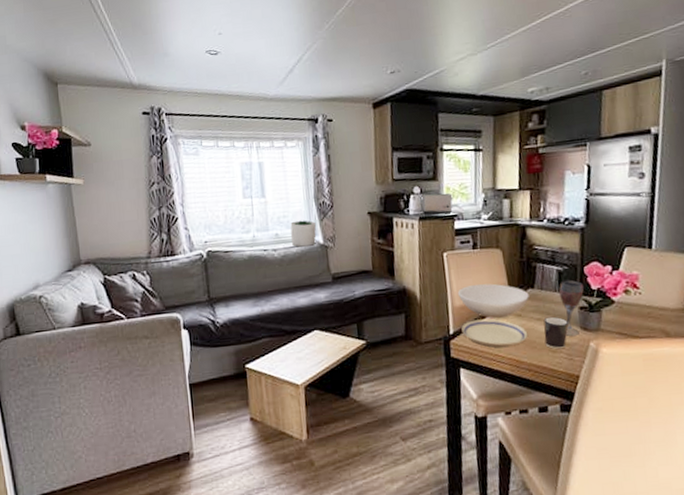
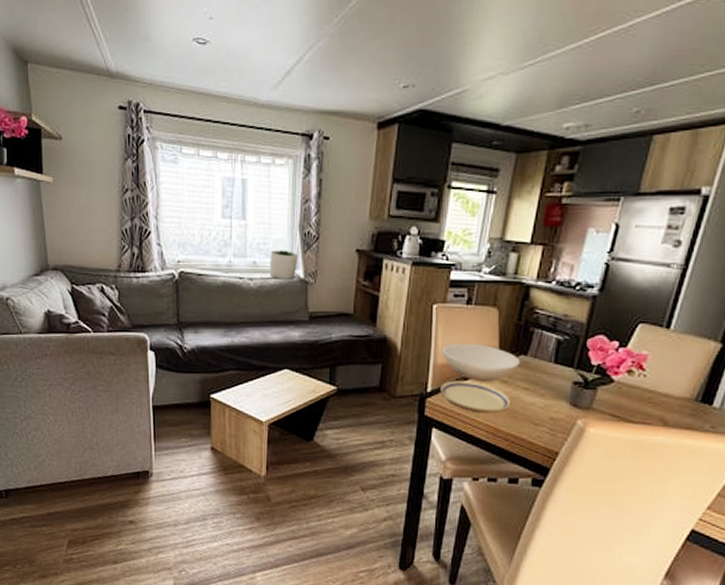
toaster: present [421,193,453,215] -> none [416,236,453,262]
mug: present [543,316,569,350] -> none [528,387,558,423]
cup: present [559,279,584,337] -> none [552,351,582,412]

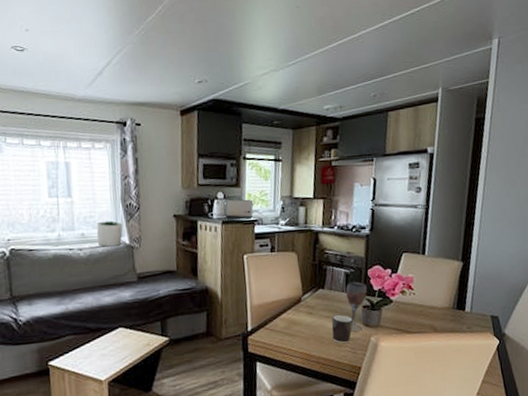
toaster: none [416,236,453,262] -> present [224,198,254,219]
plate: present [440,380,512,414] -> none [259,316,318,343]
bowl: present [442,344,520,382] -> none [256,284,320,316]
mug: none [528,387,558,423] -> present [331,314,353,344]
cup: none [552,351,582,412] -> present [346,281,367,333]

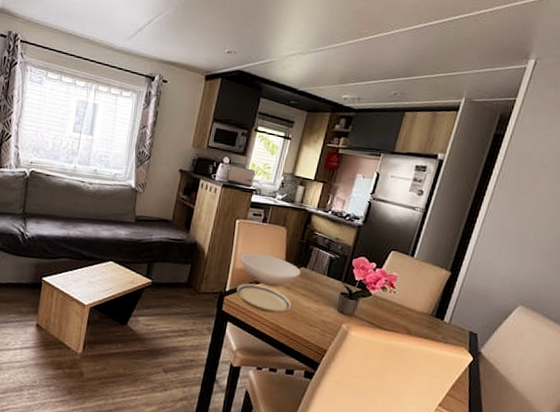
planter: present [96,220,123,248] -> none [107,162,132,188]
bowl: none [256,284,320,316] -> present [240,253,301,287]
plate: none [259,316,318,343] -> present [236,283,292,313]
mug: present [331,314,353,344] -> none [304,294,328,325]
cup: present [346,281,367,333] -> none [323,266,349,317]

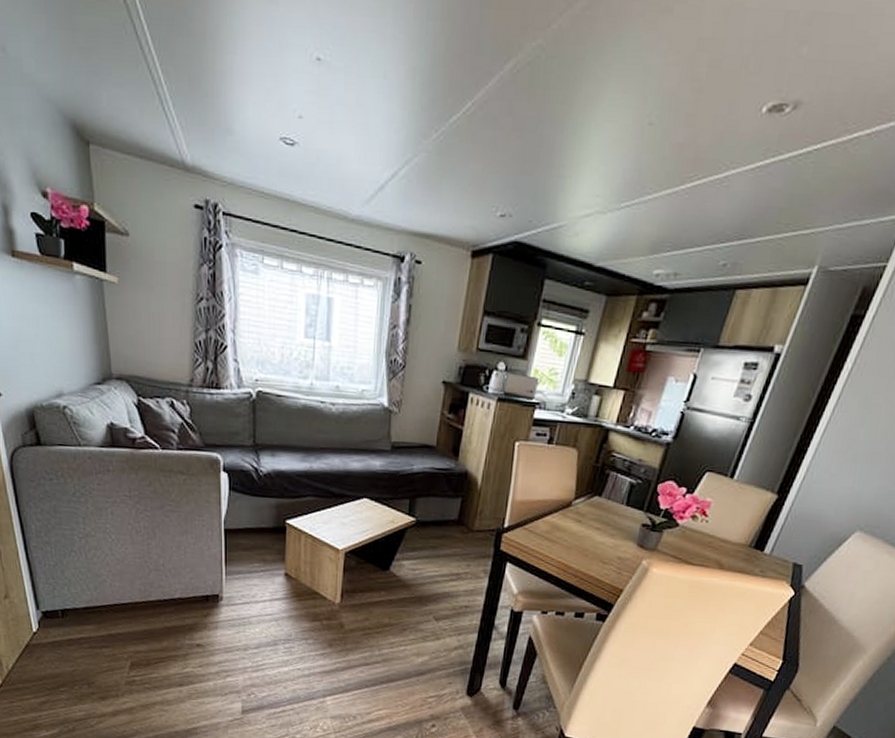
plate: present [236,283,292,313] -> none [517,517,584,551]
bowl: present [240,253,301,287] -> none [521,481,595,520]

